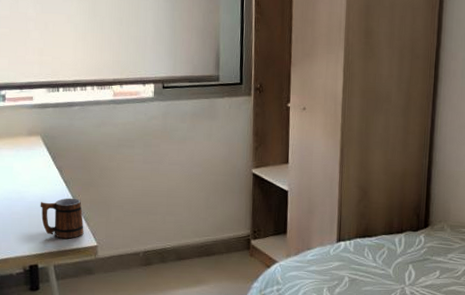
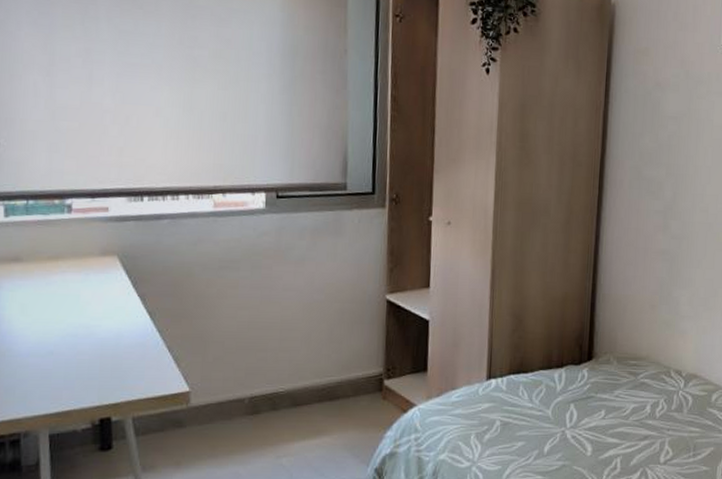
mug: present [40,198,84,239] -> none [115,332,173,384]

